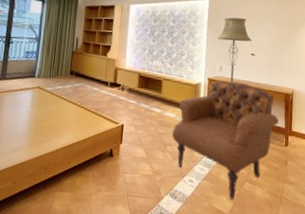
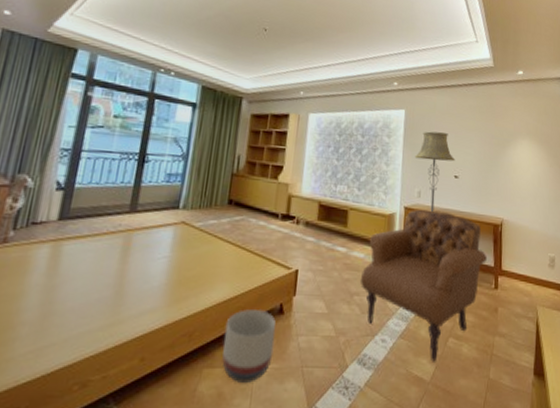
planter: none [69,152,108,204] -> present [222,309,276,383]

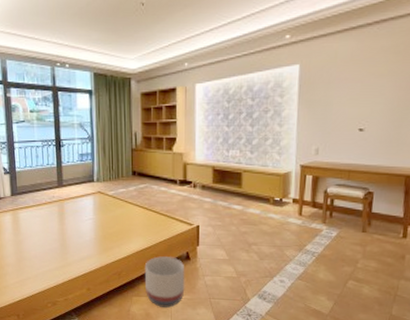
armchair: present [360,209,487,362] -> none [257,166,395,299]
floor lamp: present [414,131,456,212] -> none [311,84,361,167]

